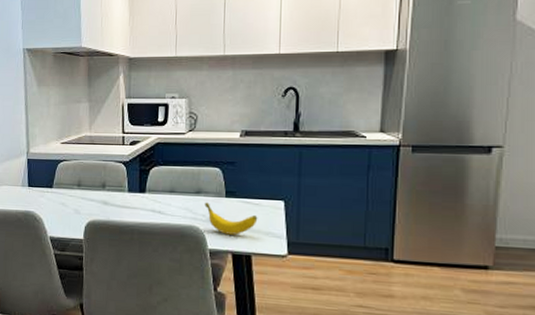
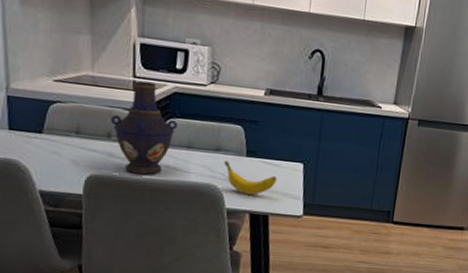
vase: none [104,135,161,220] -> present [110,81,178,175]

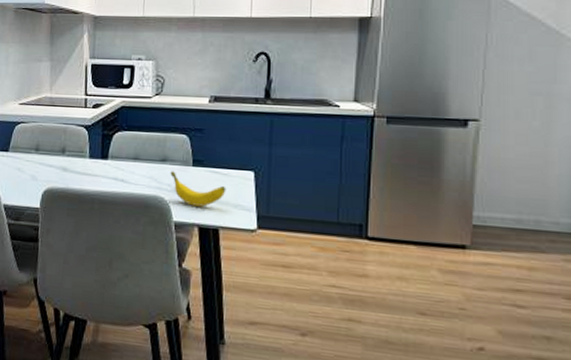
vase: present [110,81,178,175] -> none [65,98,125,188]

